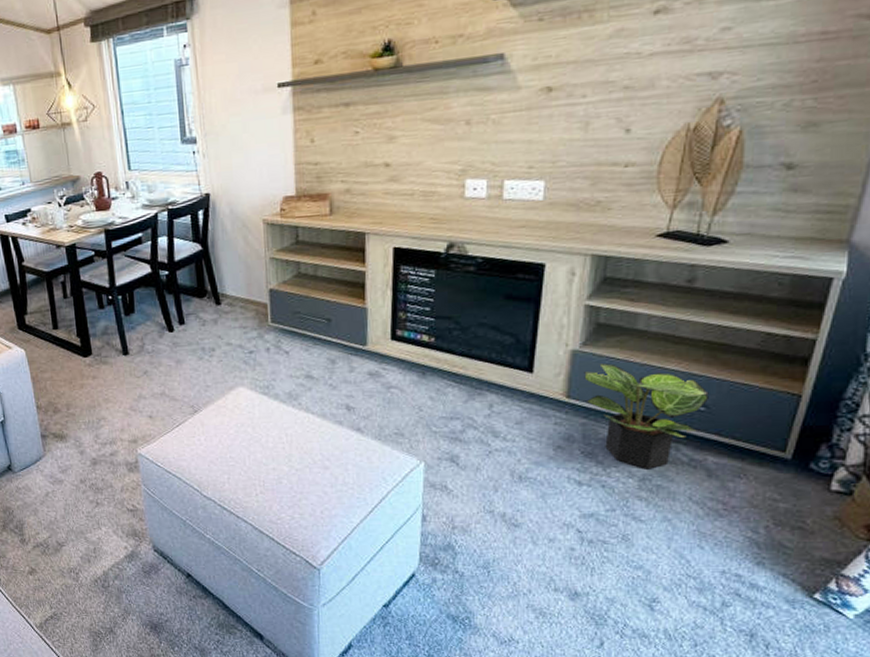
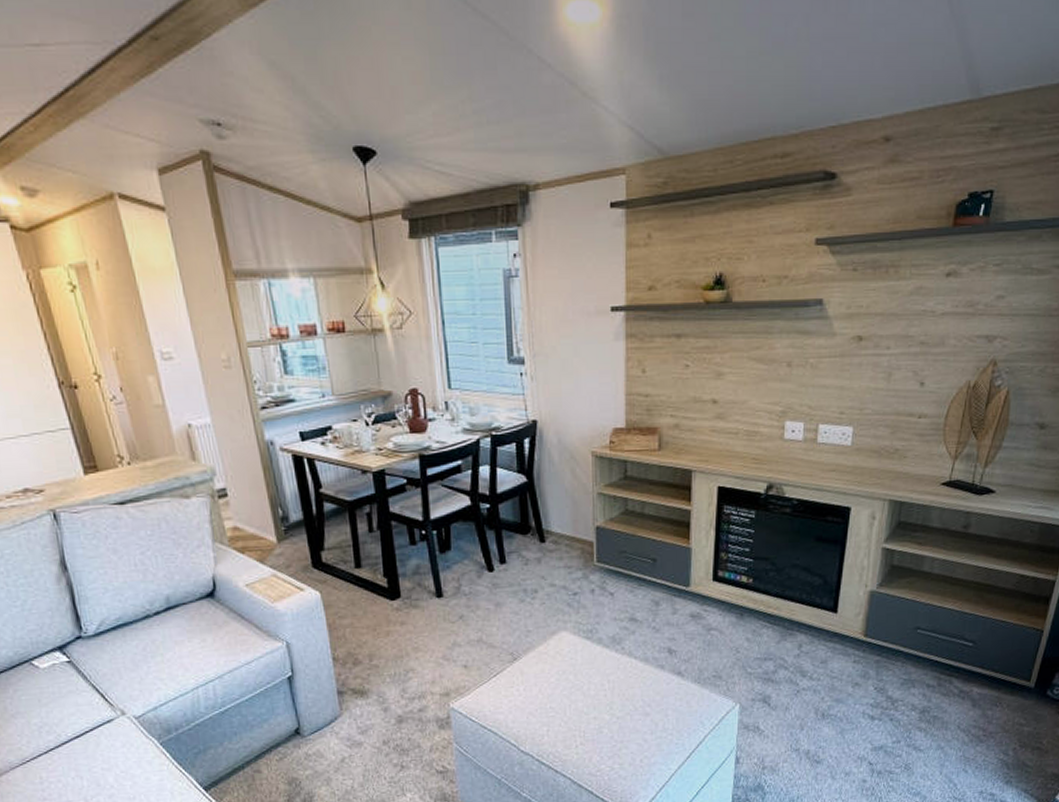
potted plant: present [584,362,709,470] -> none [879,602,976,702]

